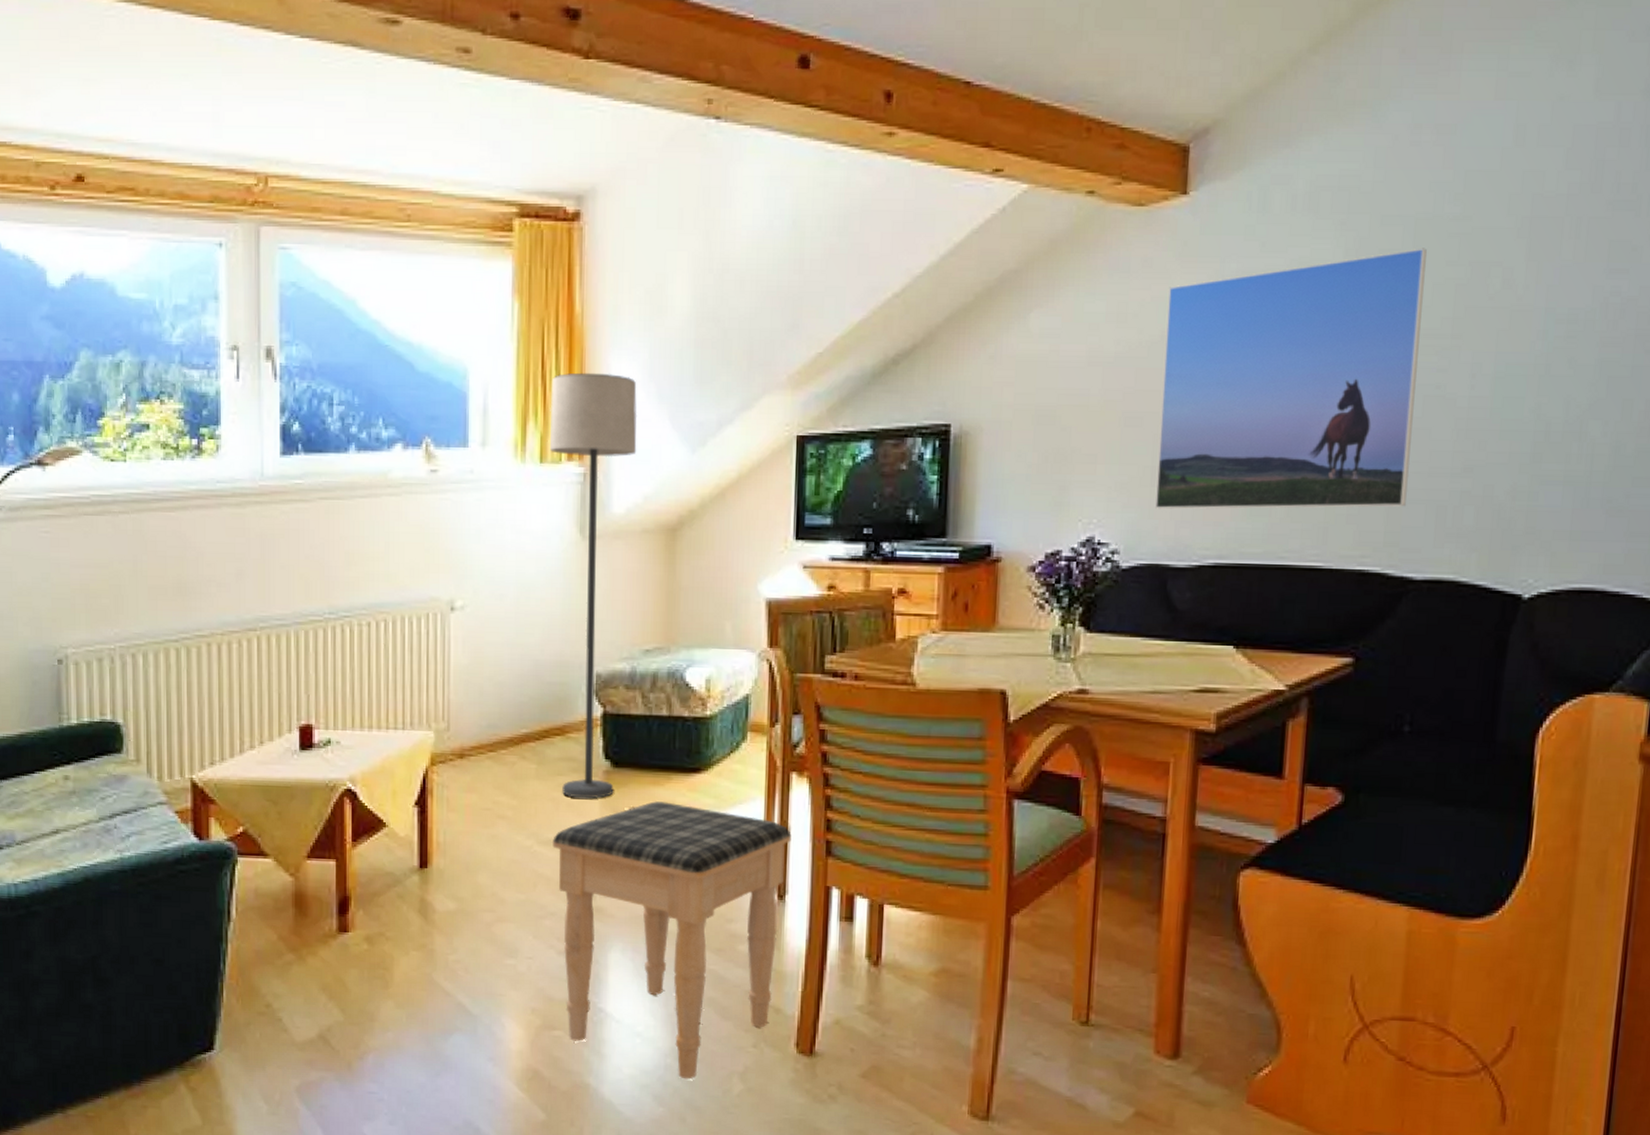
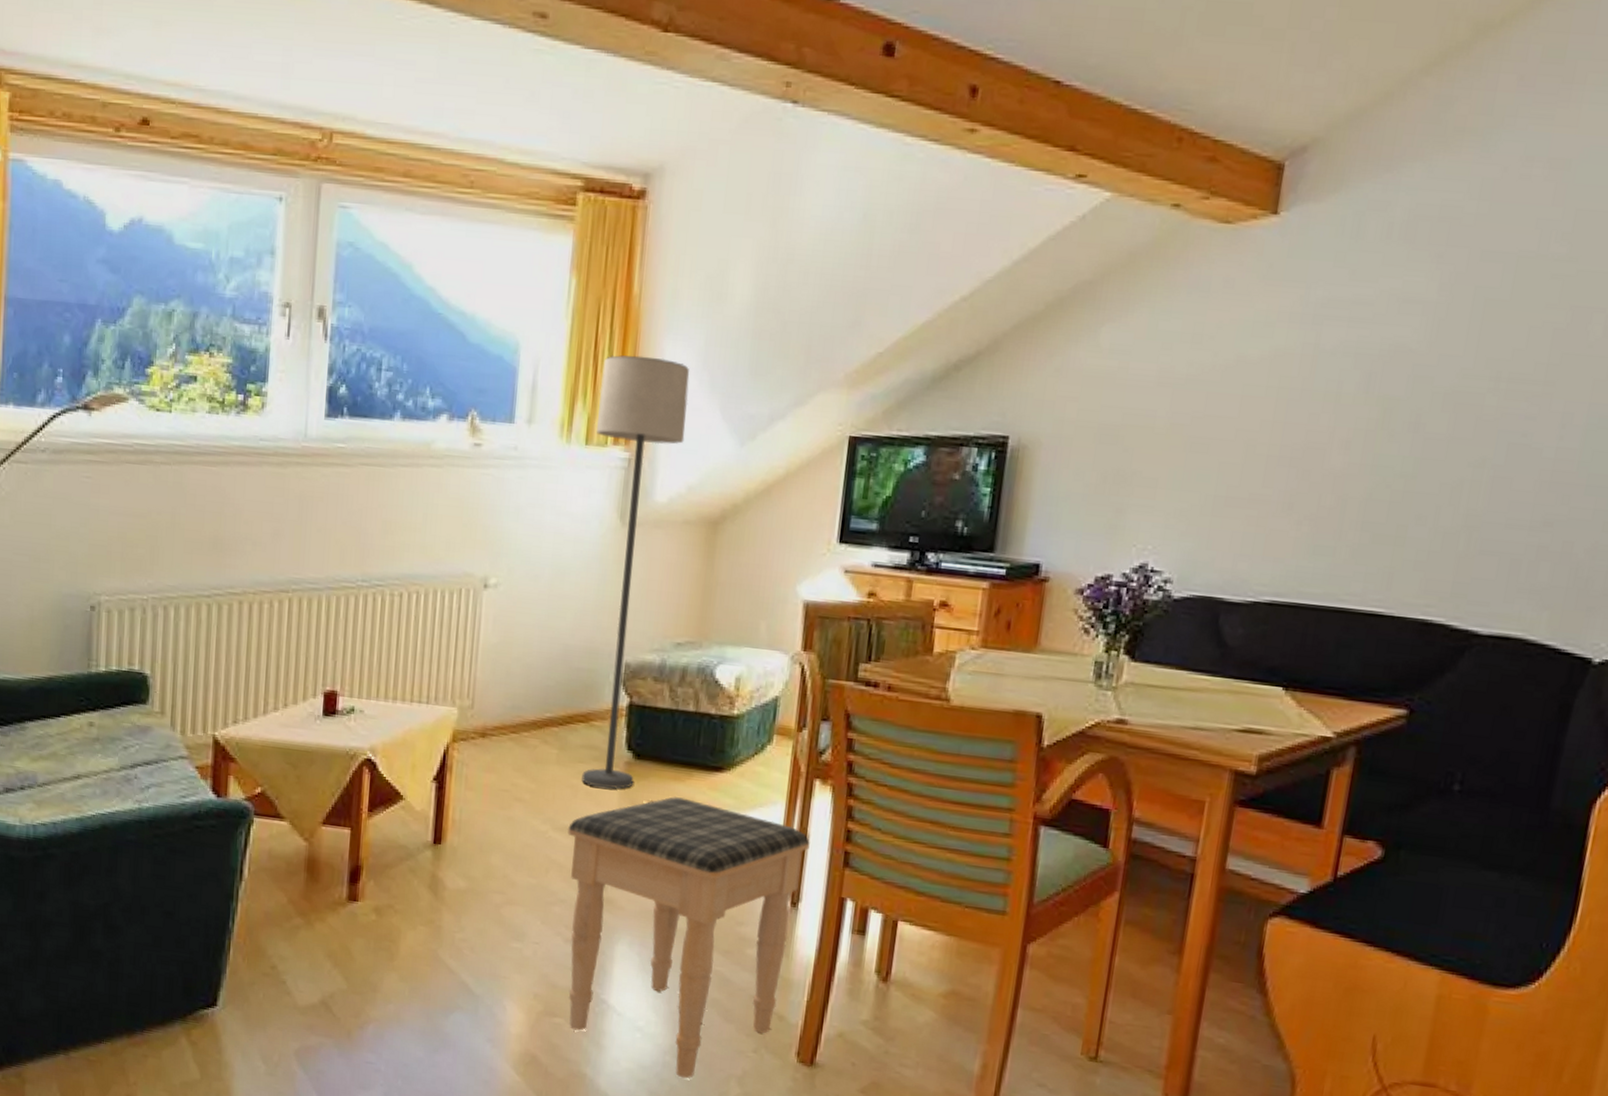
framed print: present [1155,248,1427,510] -> none [1214,287,1527,558]

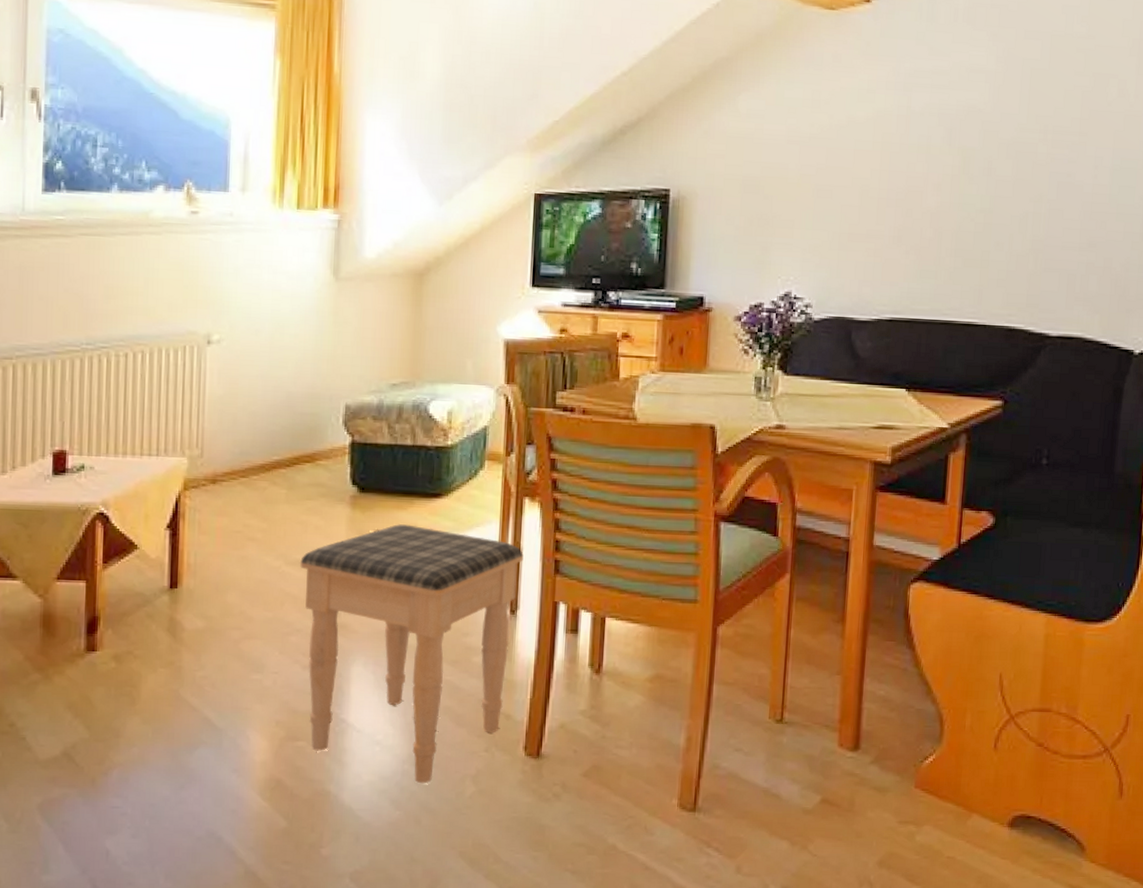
lamp: present [581,355,690,789] -> none [307,127,390,522]

